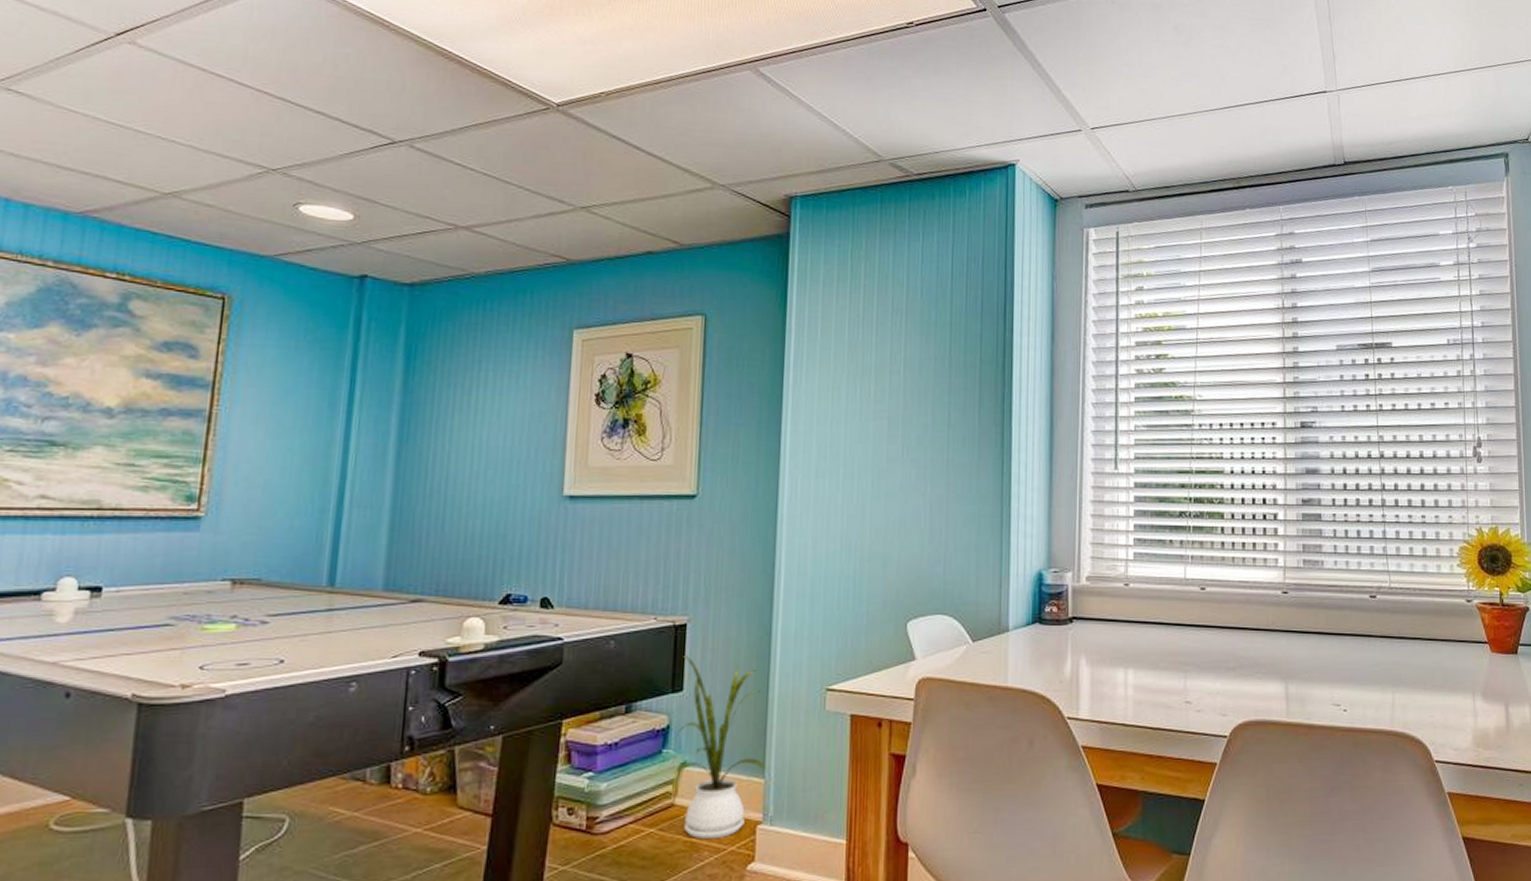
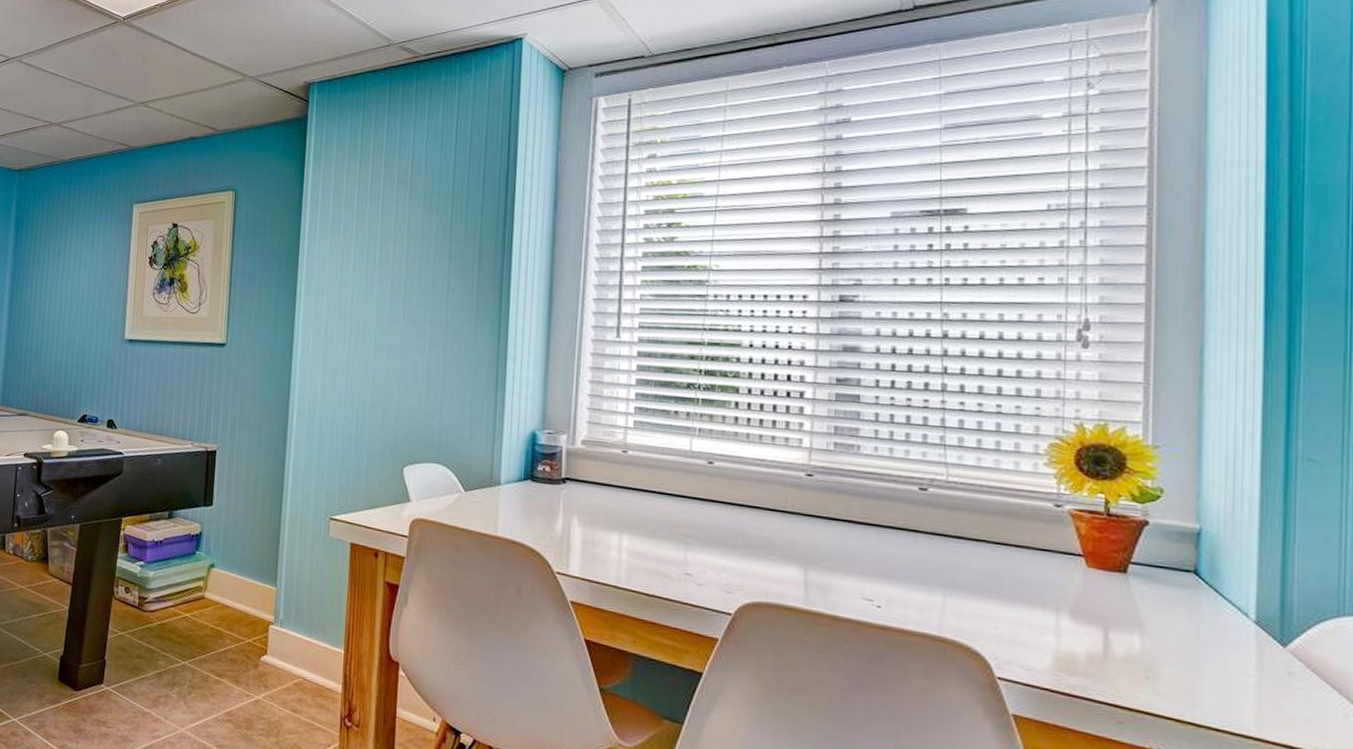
house plant: present [673,654,768,840] -> none [204,476,279,631]

